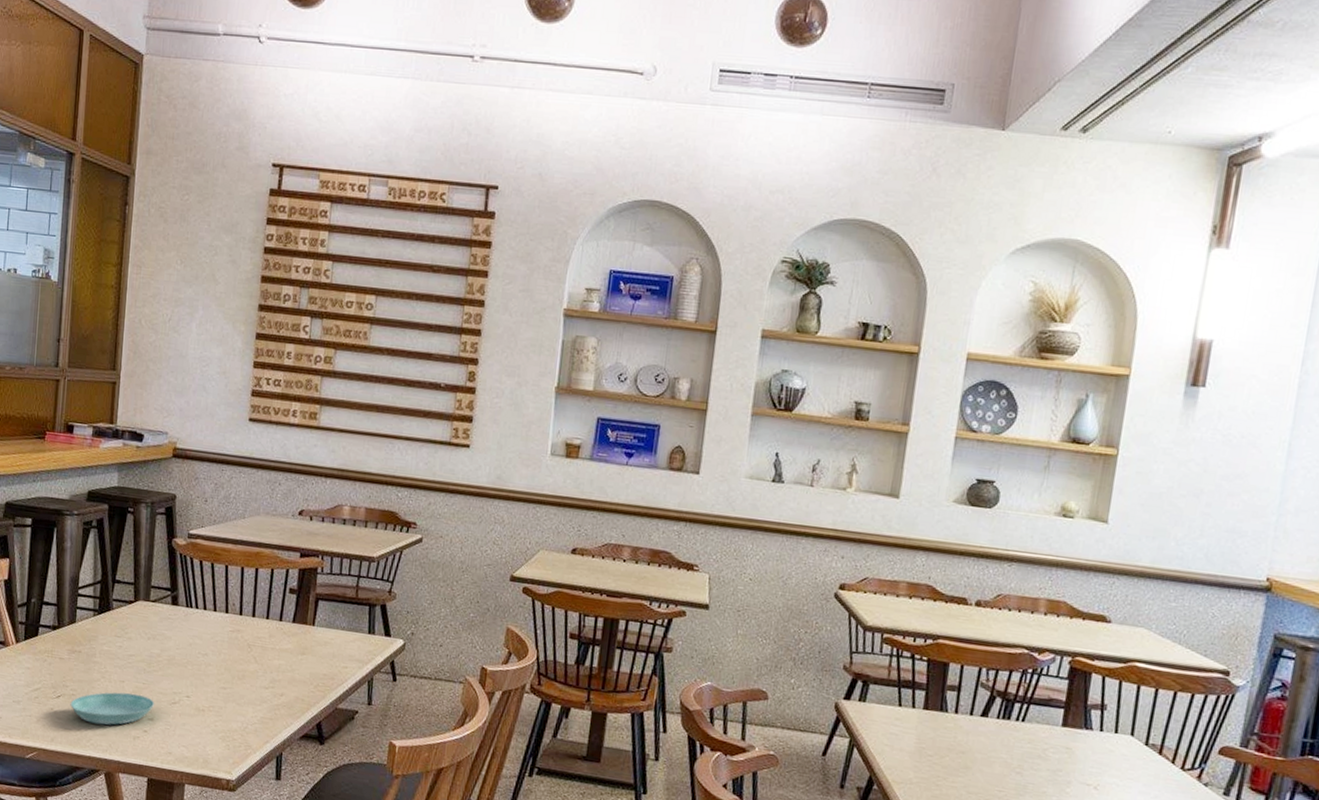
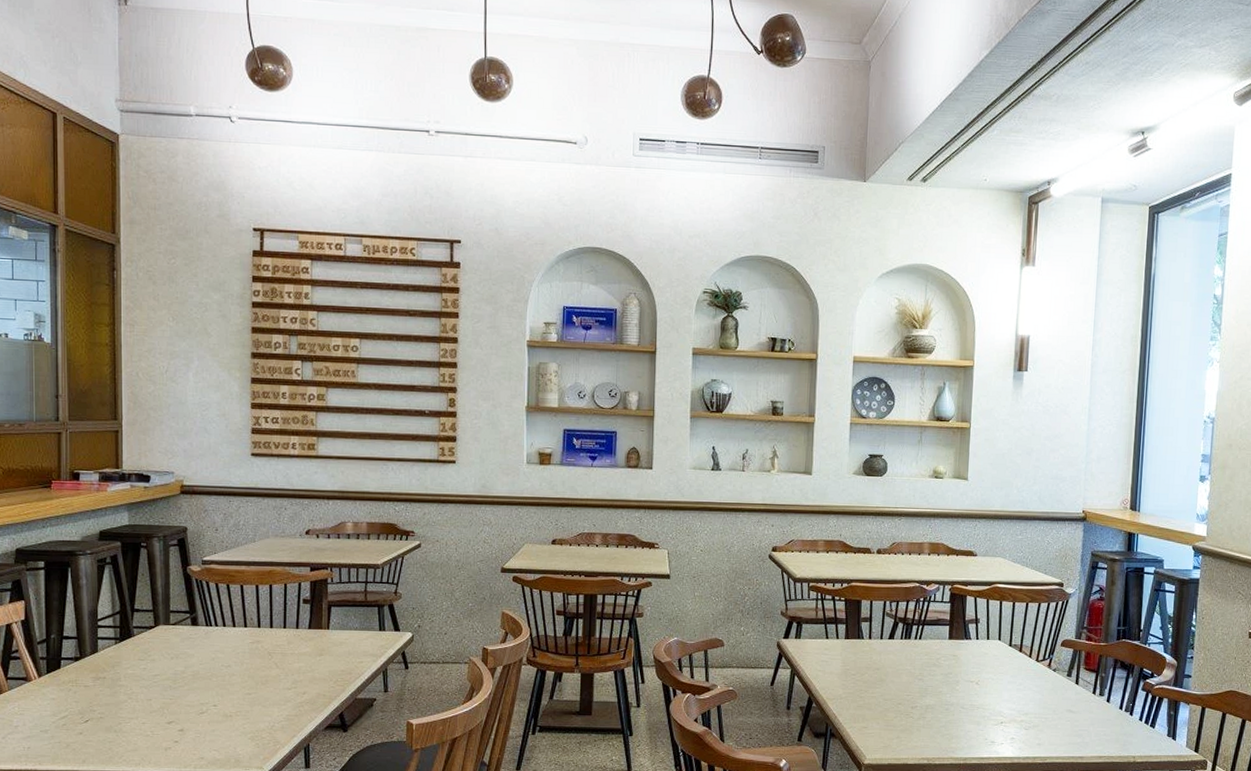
saucer: present [70,692,155,726] -> none [99,709,184,742]

